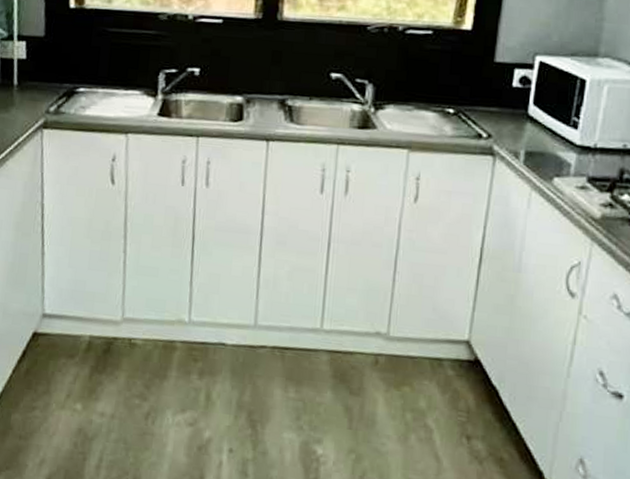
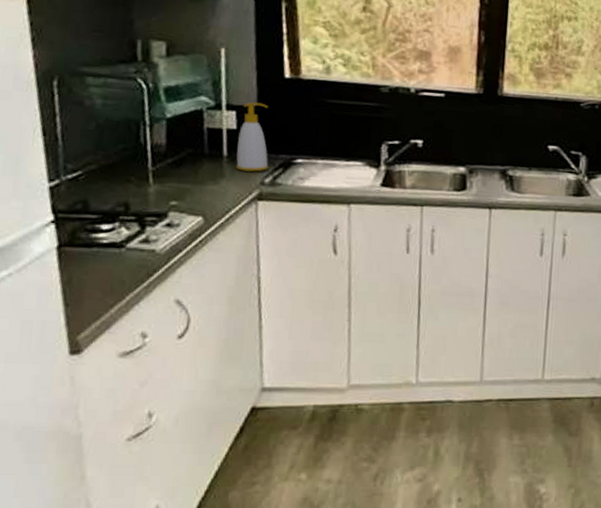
soap bottle: none [24,32,54,101] -> present [235,102,269,172]

